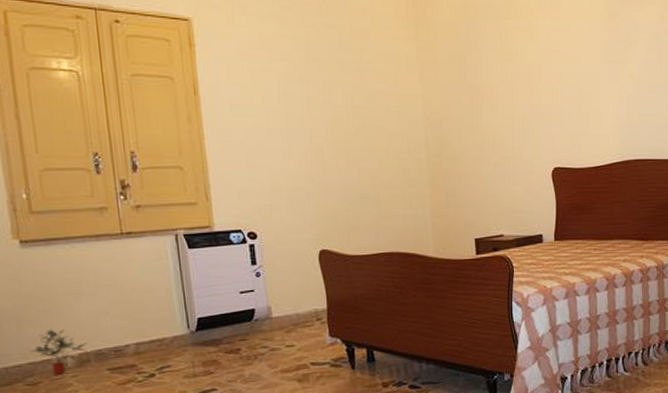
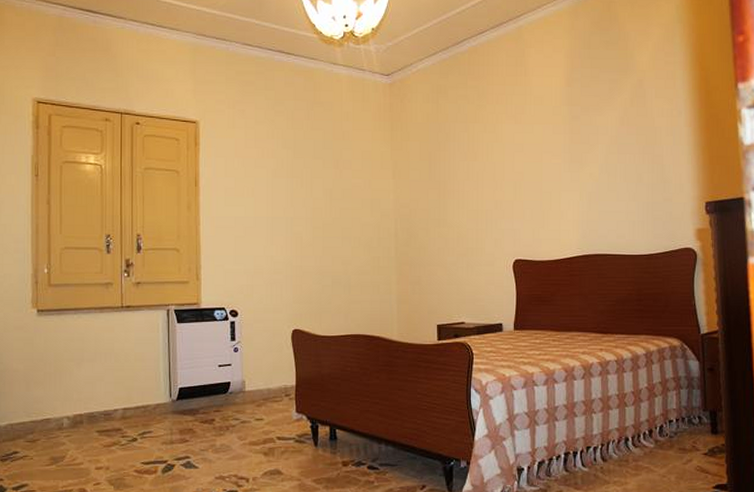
potted plant: present [28,329,88,375] -> none [32,390,83,433]

